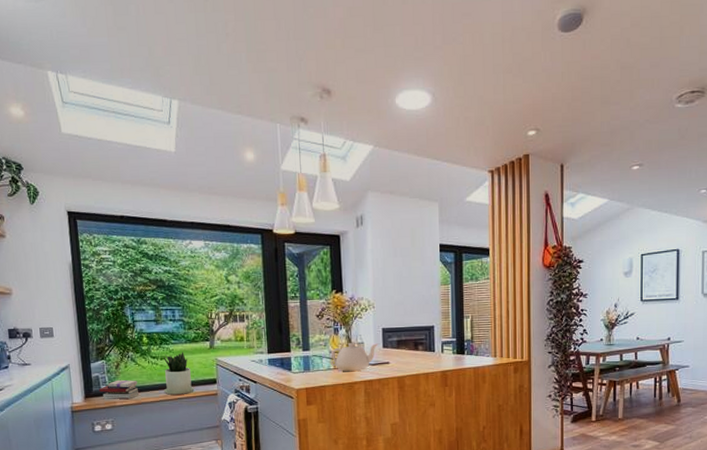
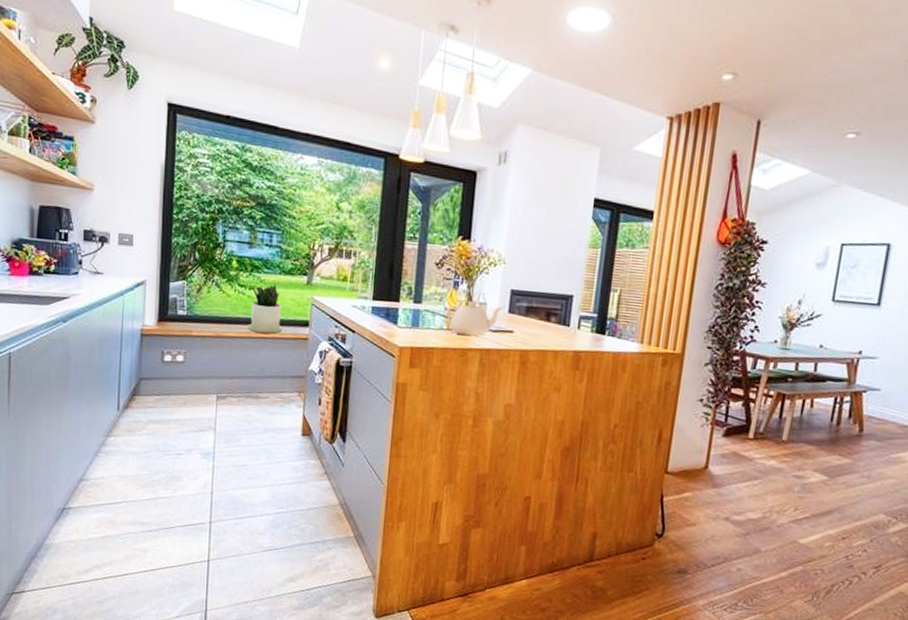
books: present [99,379,140,400] -> none [175,305,220,331]

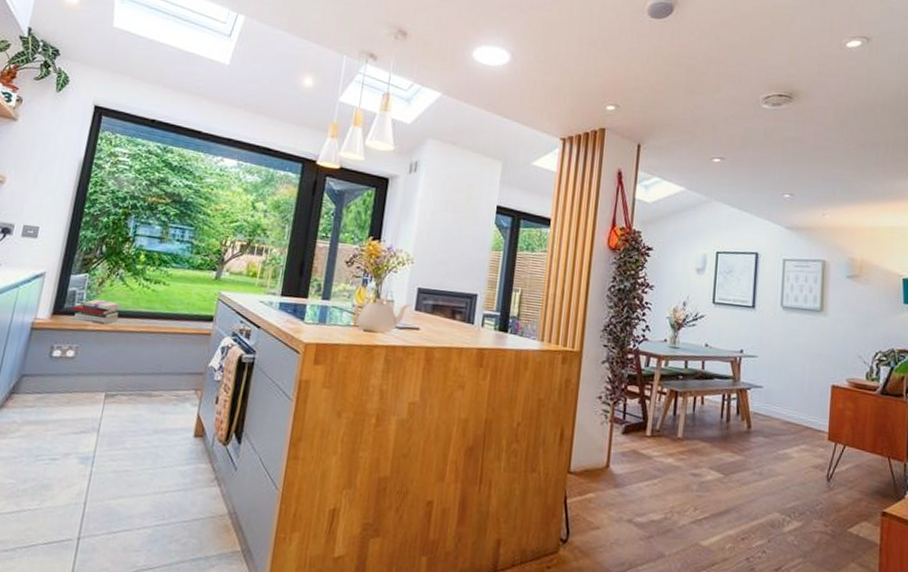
books: none [175,305,220,331] -> present [71,299,120,325]
planter: present [247,283,282,334] -> none [147,277,187,329]

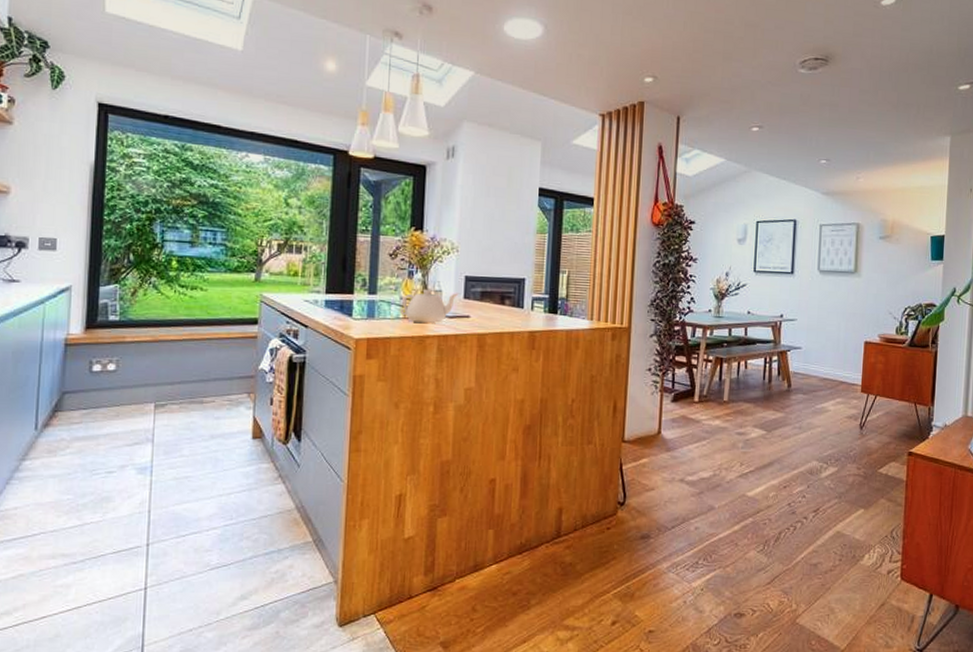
books: present [71,299,120,325] -> none [105,309,158,335]

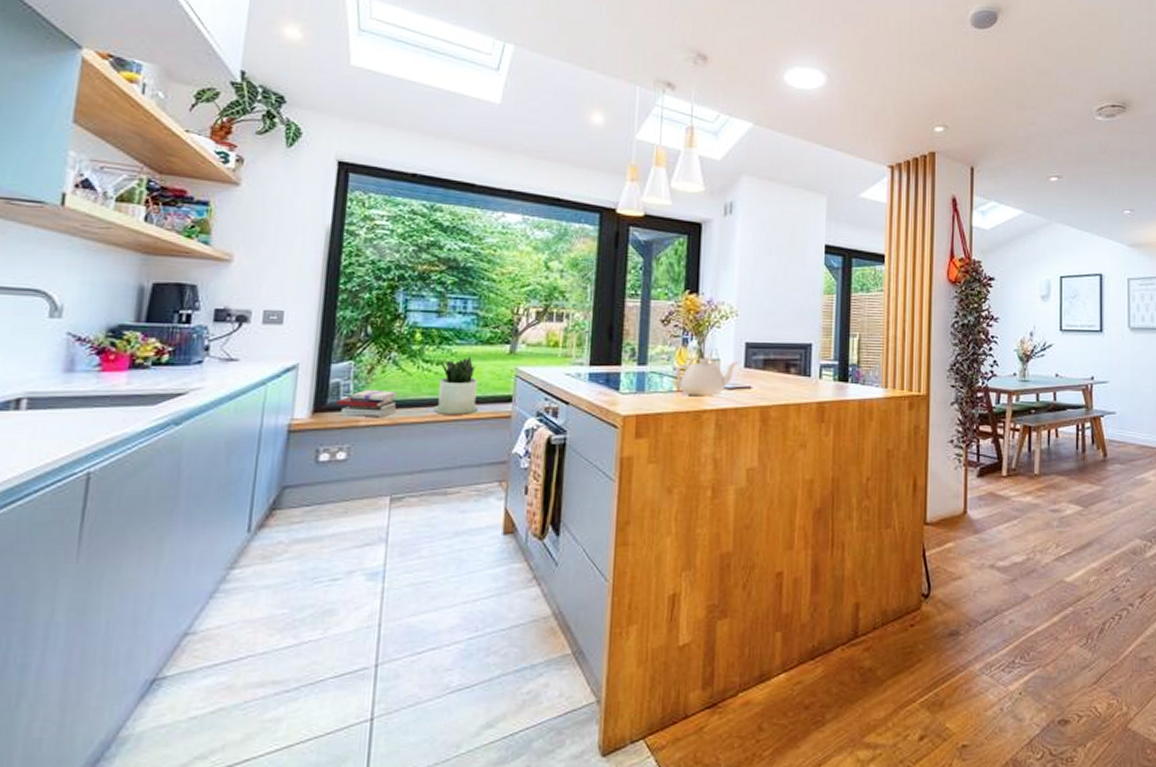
books: none [105,309,158,335] -> present [336,389,397,418]
planter: none [189,282,229,334] -> present [433,356,479,415]

